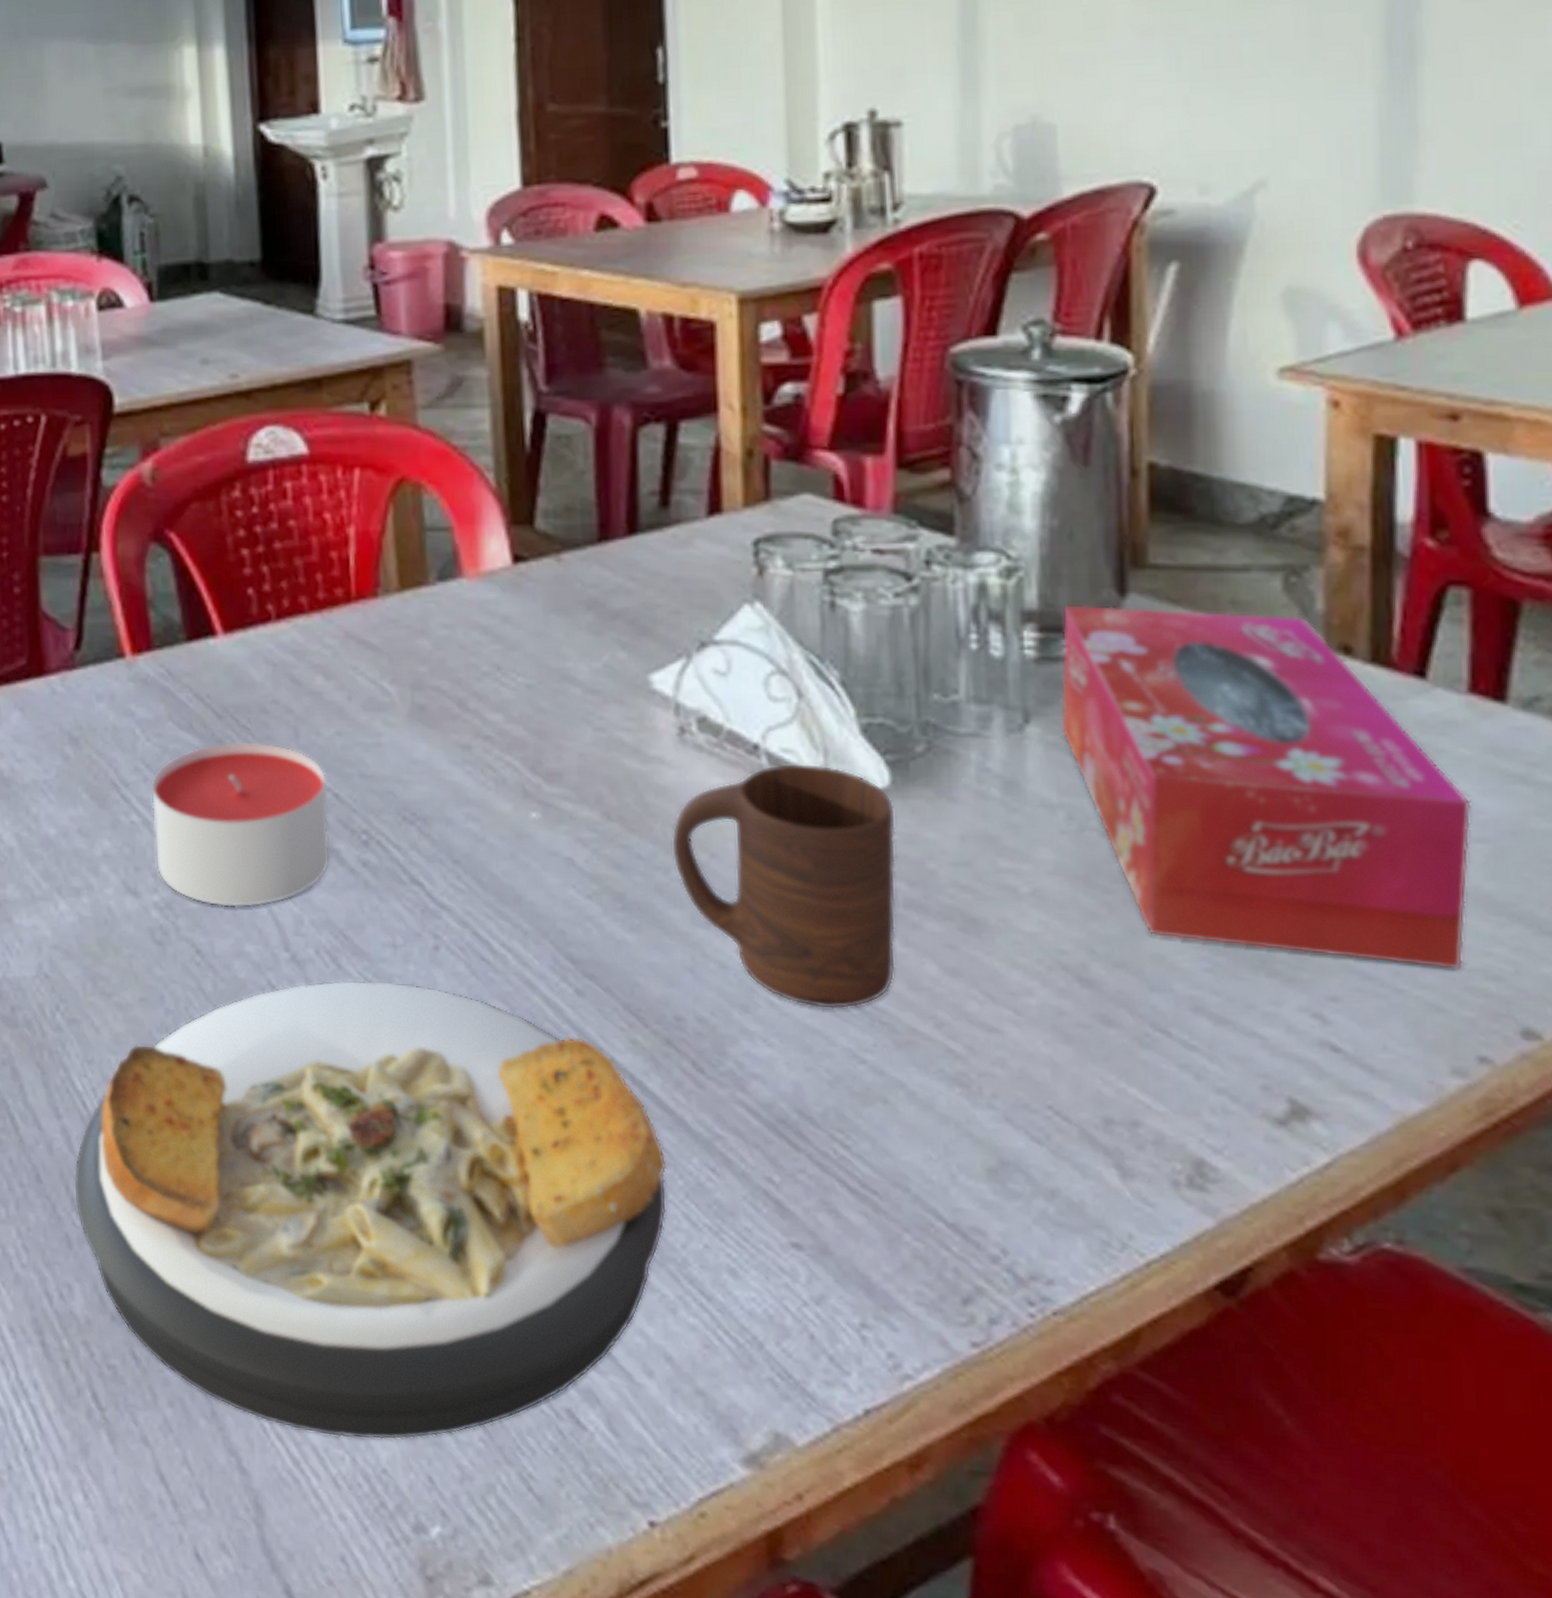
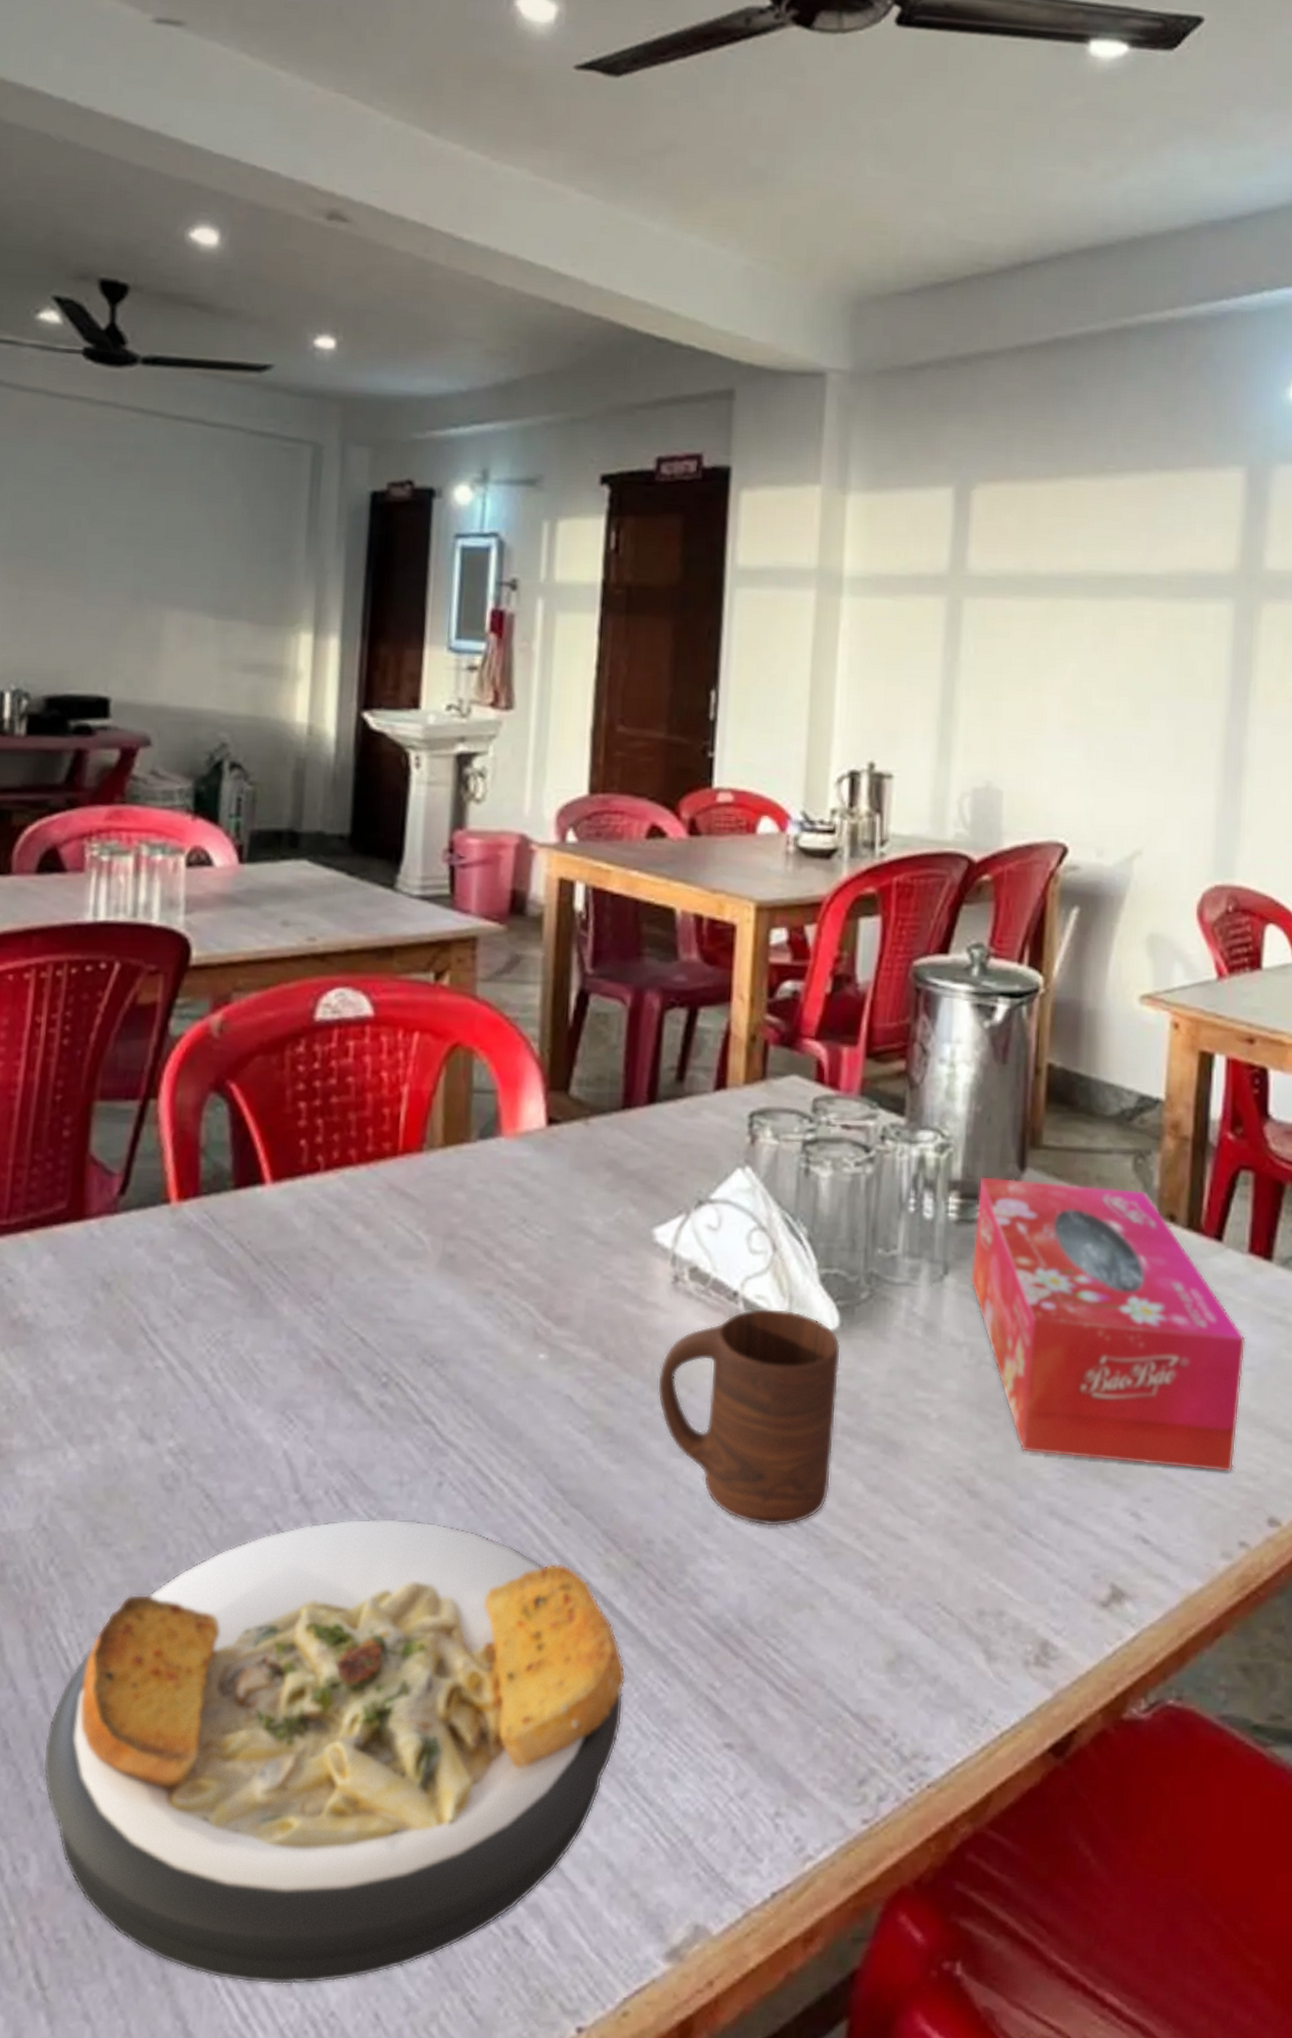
candle: present [151,742,331,908] -> none [175,1287,355,1451]

